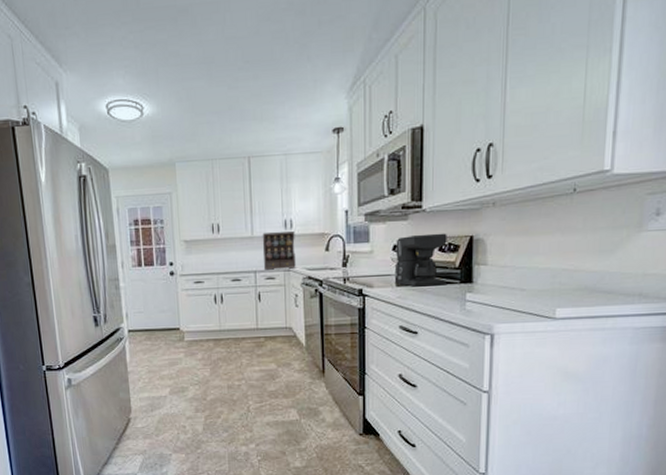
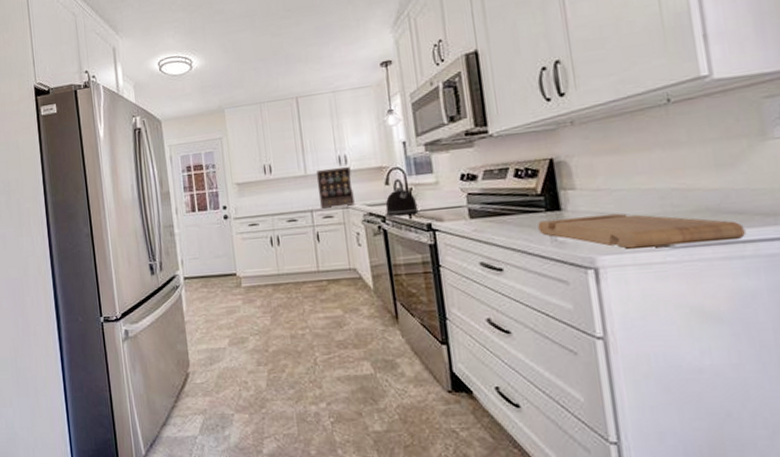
kettle: none [323,246,353,281] -> present [385,178,419,216]
coffee maker: present [396,233,447,287] -> none [463,157,529,218]
cutting board: none [452,287,610,319] -> present [538,213,746,249]

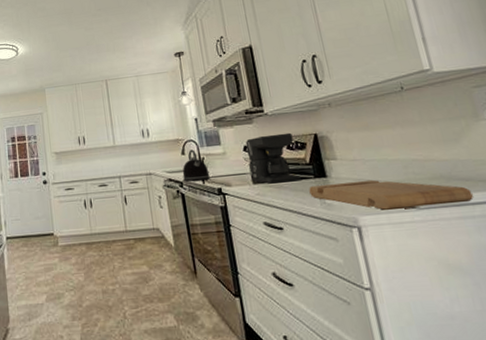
spice rack: present [316,167,355,209] -> none [123,139,157,175]
coffee maker: none [463,157,529,218] -> present [245,132,301,184]

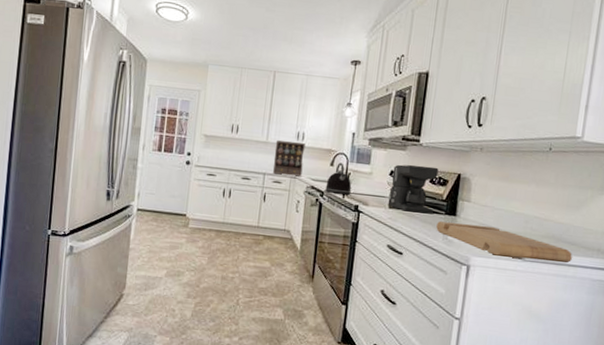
spice rack: none [123,139,157,175] -> present [272,140,305,177]

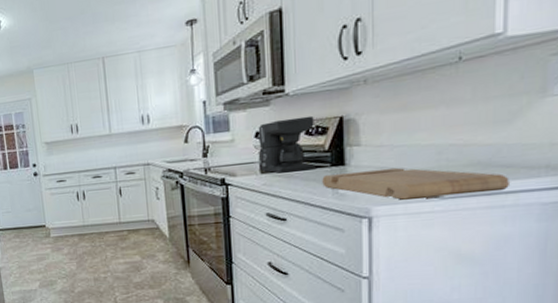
spice rack: present [272,140,305,177] -> none [120,126,155,166]
kettle: present [325,162,352,195] -> none [183,137,214,172]

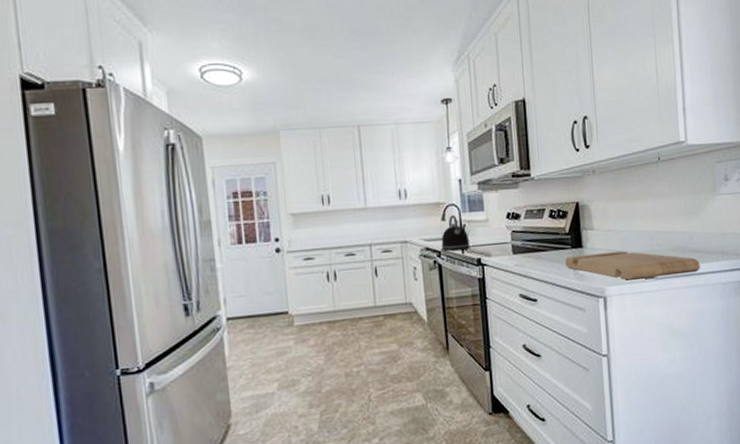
kettle: none [183,137,214,172] -> present [441,215,470,251]
coffee maker: present [258,115,316,173] -> none [509,200,559,254]

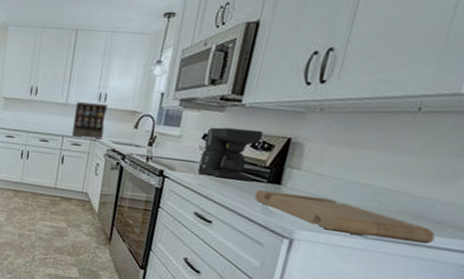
spice rack: none [376,201,413,243] -> present [71,102,108,140]
kettle: present [441,215,470,251] -> none [127,125,157,159]
coffee maker: none [509,200,559,254] -> present [199,127,263,182]

